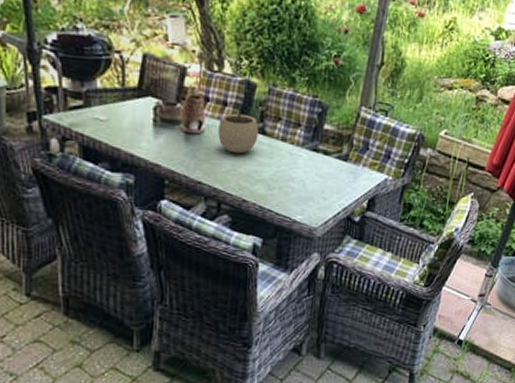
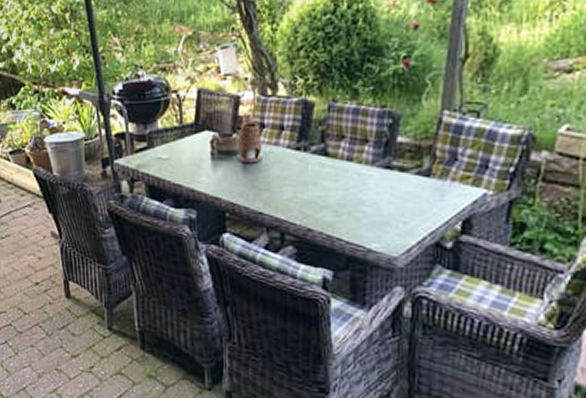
plant pot: present [218,105,259,154] -> none [276,127,320,180]

